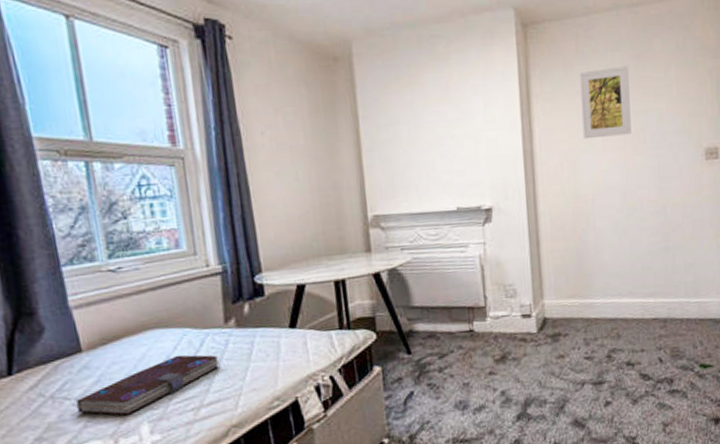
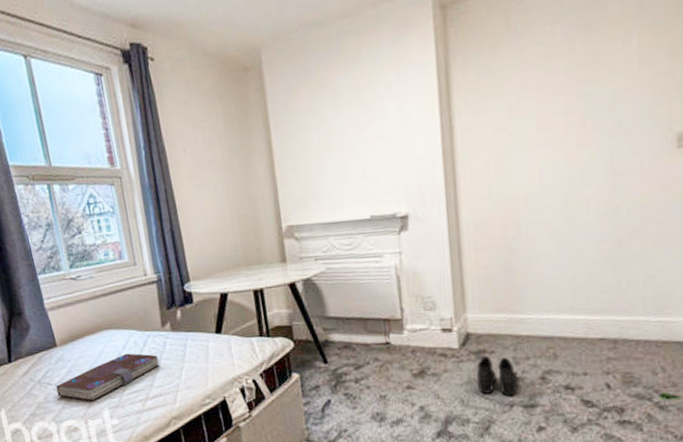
boots: none [553,338,589,376] -> present [477,356,519,397]
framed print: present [579,66,631,140] -> none [509,40,576,133]

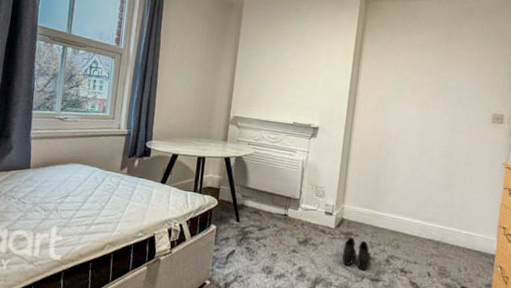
book: present [56,353,160,401] -> none [17,185,111,218]

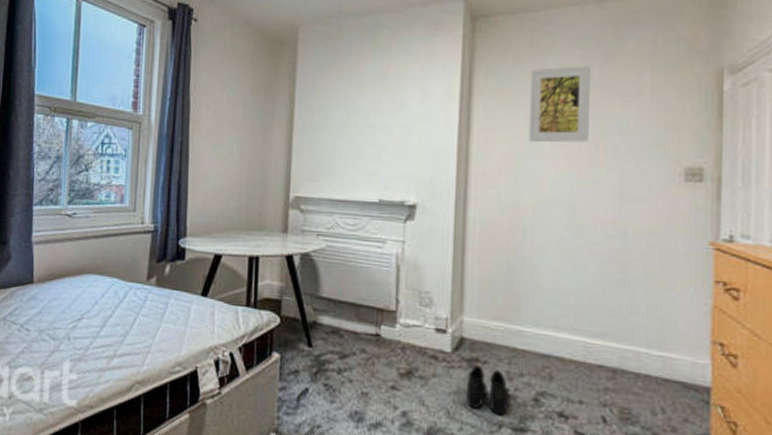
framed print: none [396,40,441,93] -> present [528,66,592,143]

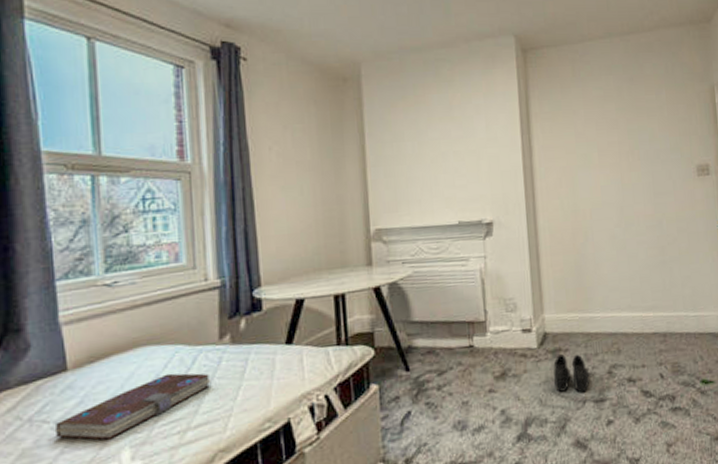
book: none [19,302,137,350] -> present [54,373,211,440]
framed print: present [528,66,592,143] -> none [575,89,626,156]

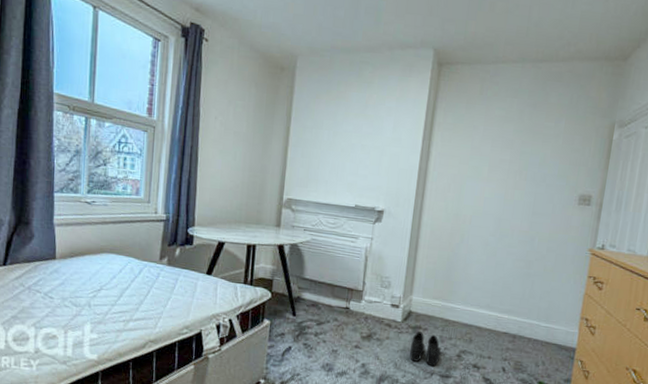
book: present [54,373,211,440] -> none [44,277,150,314]

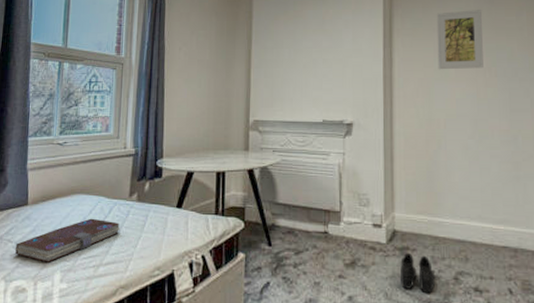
book: none [44,277,150,314] -> present [15,218,120,262]
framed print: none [472,110,524,171] -> present [436,10,484,70]

